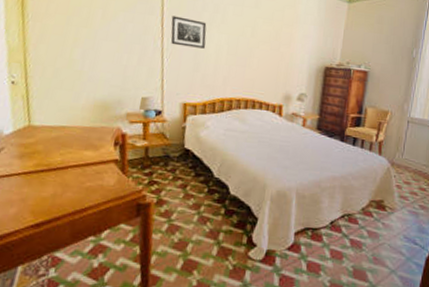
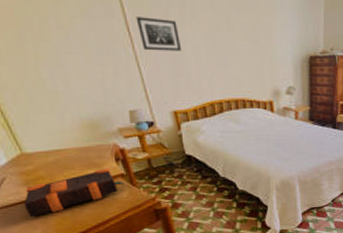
bible: none [10,151,115,193] -> present [24,168,124,218]

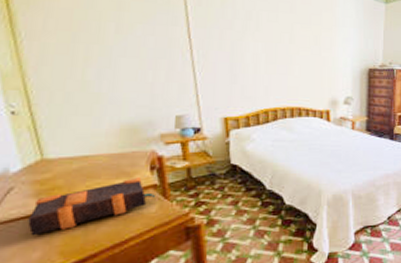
wall art: present [136,17,182,51] -> none [199,25,242,59]

